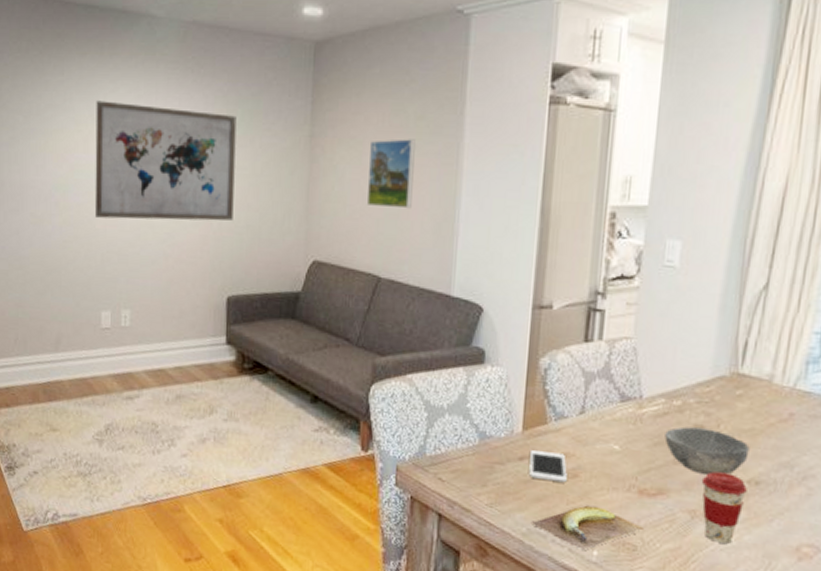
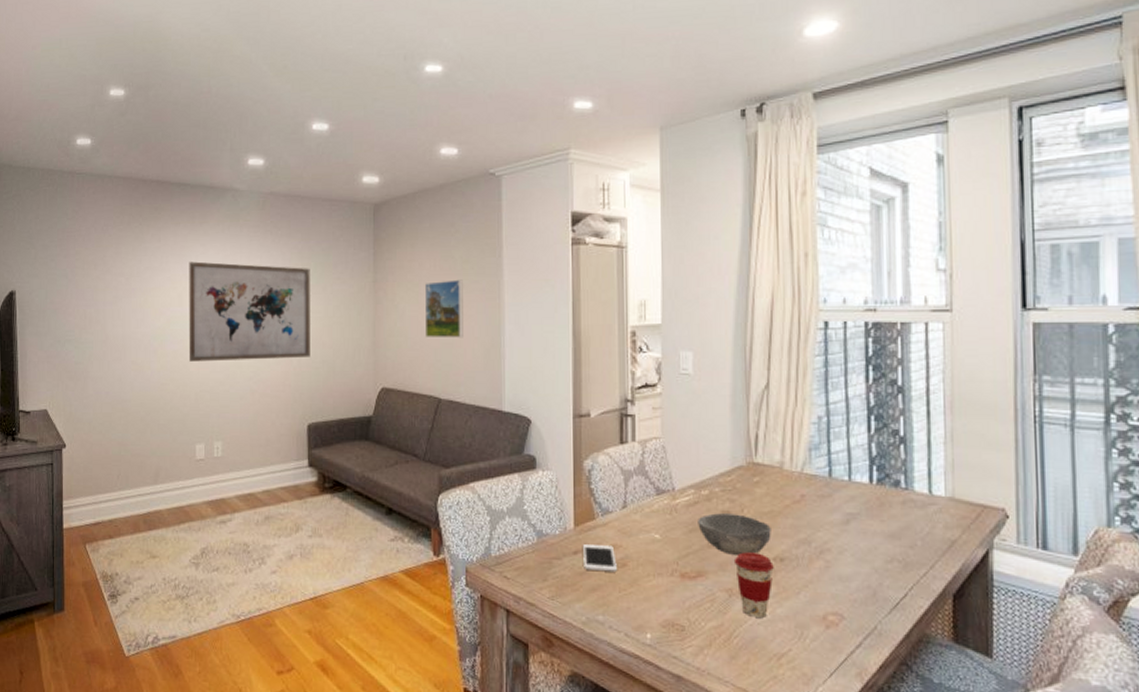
banana: present [530,505,645,550] -> none [589,591,690,634]

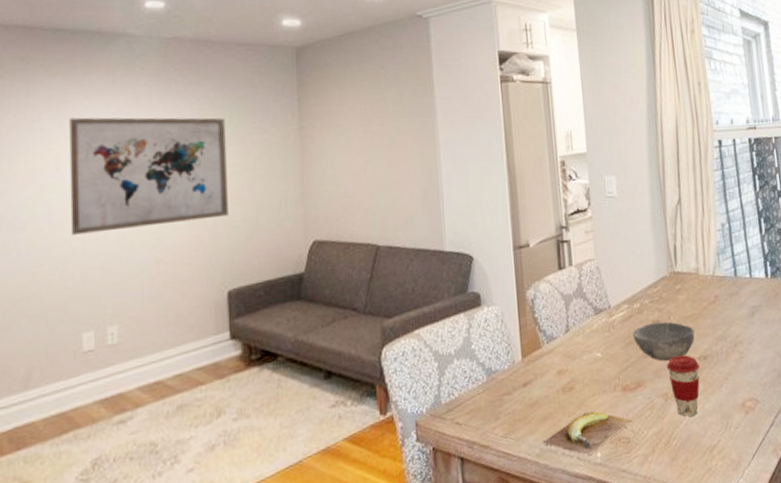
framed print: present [425,279,463,338] -> none [356,121,400,183]
cell phone: present [583,545,617,572] -> none [532,371,565,400]
banana: none [589,591,690,634] -> present [542,411,633,455]

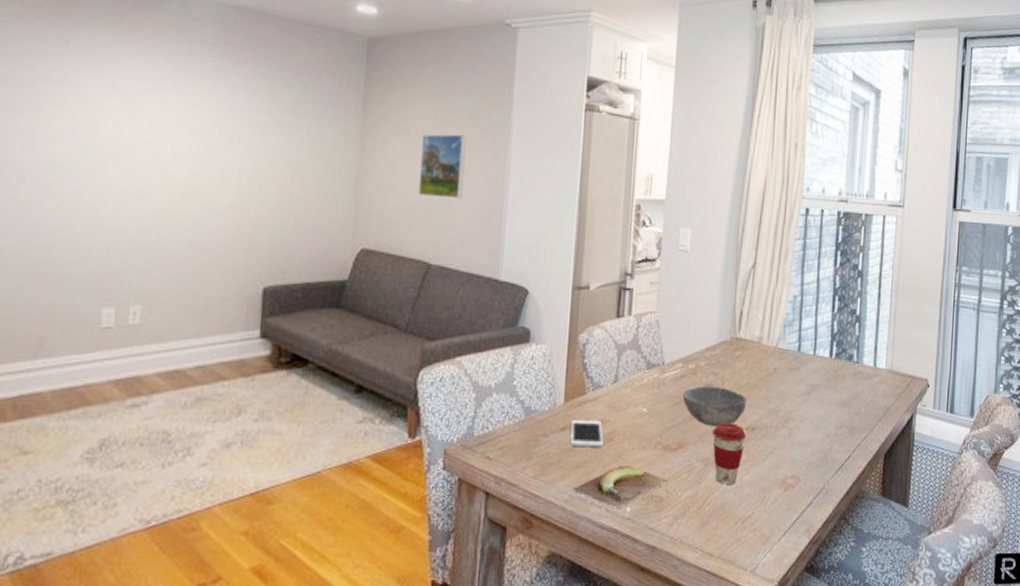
wall art: present [69,117,229,235] -> none [100,76,281,209]
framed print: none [356,121,400,183] -> present [419,134,466,199]
cell phone: none [532,371,565,400] -> present [570,420,604,448]

